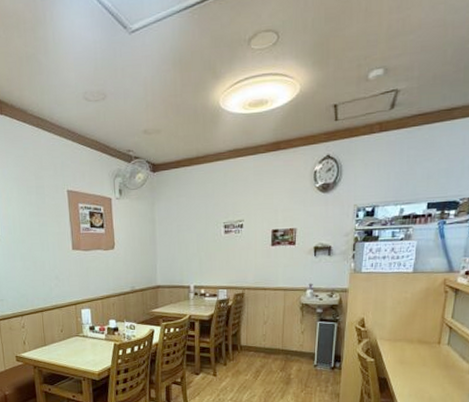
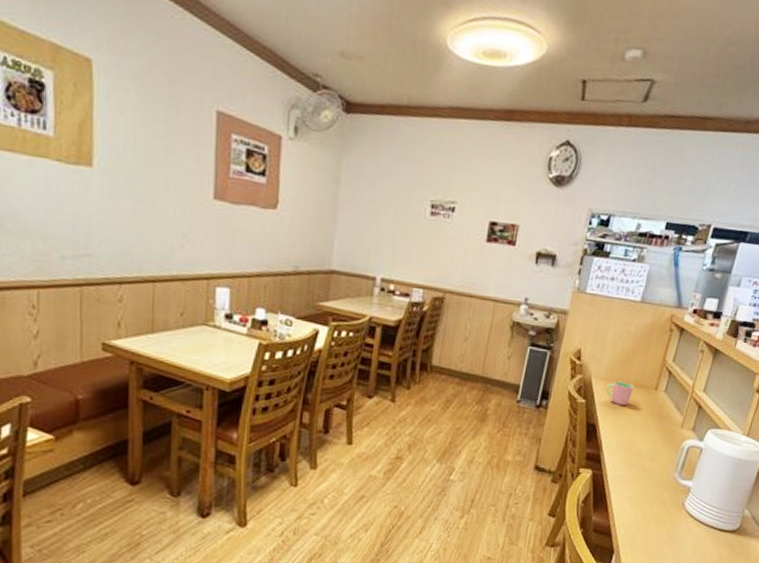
cup: none [391,341,418,360] -> present [605,382,634,405]

